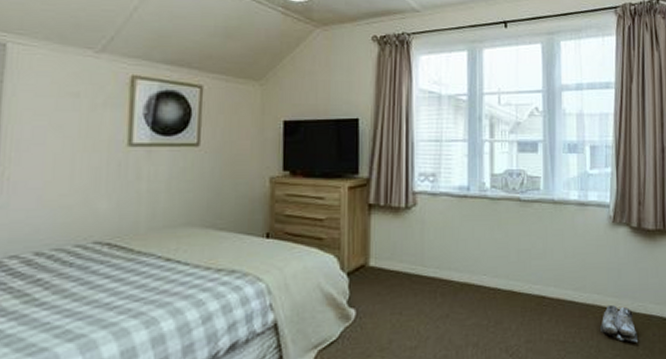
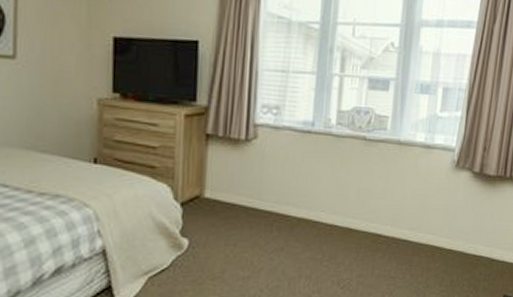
shoe: present [600,305,639,342] -> none [430,245,465,280]

